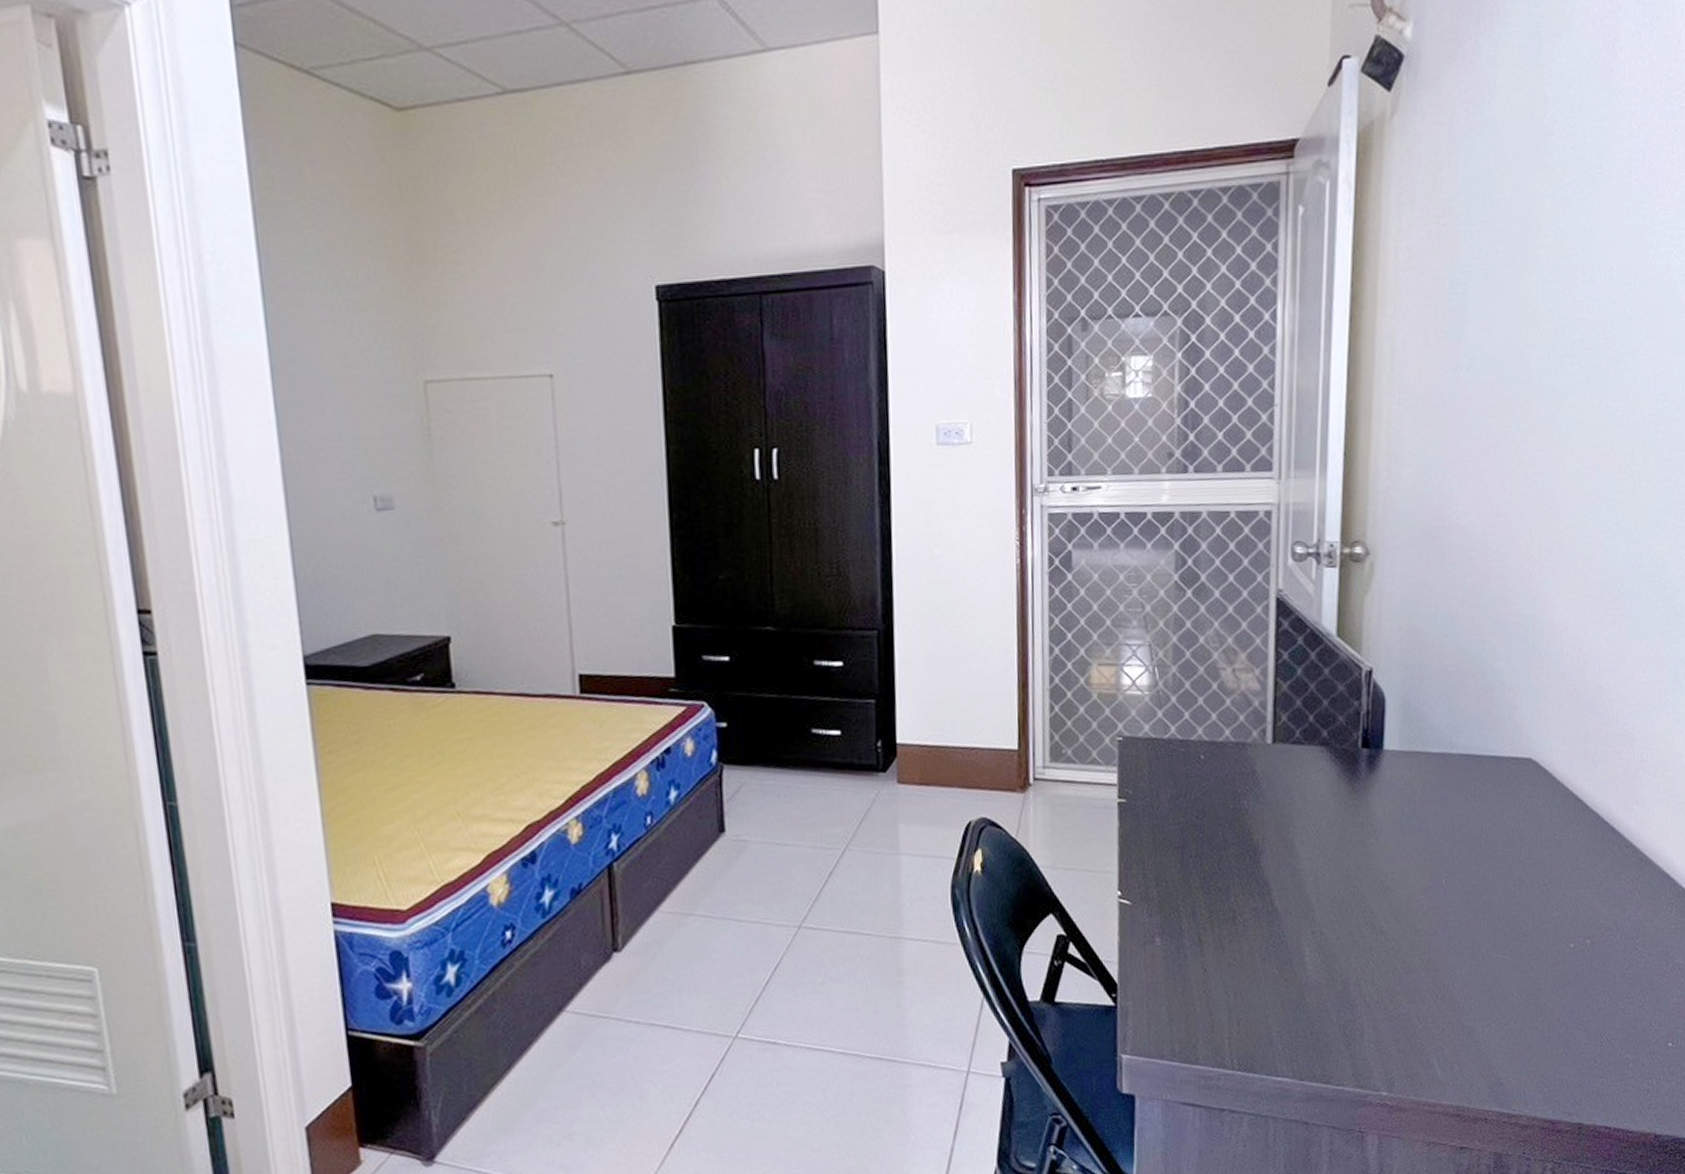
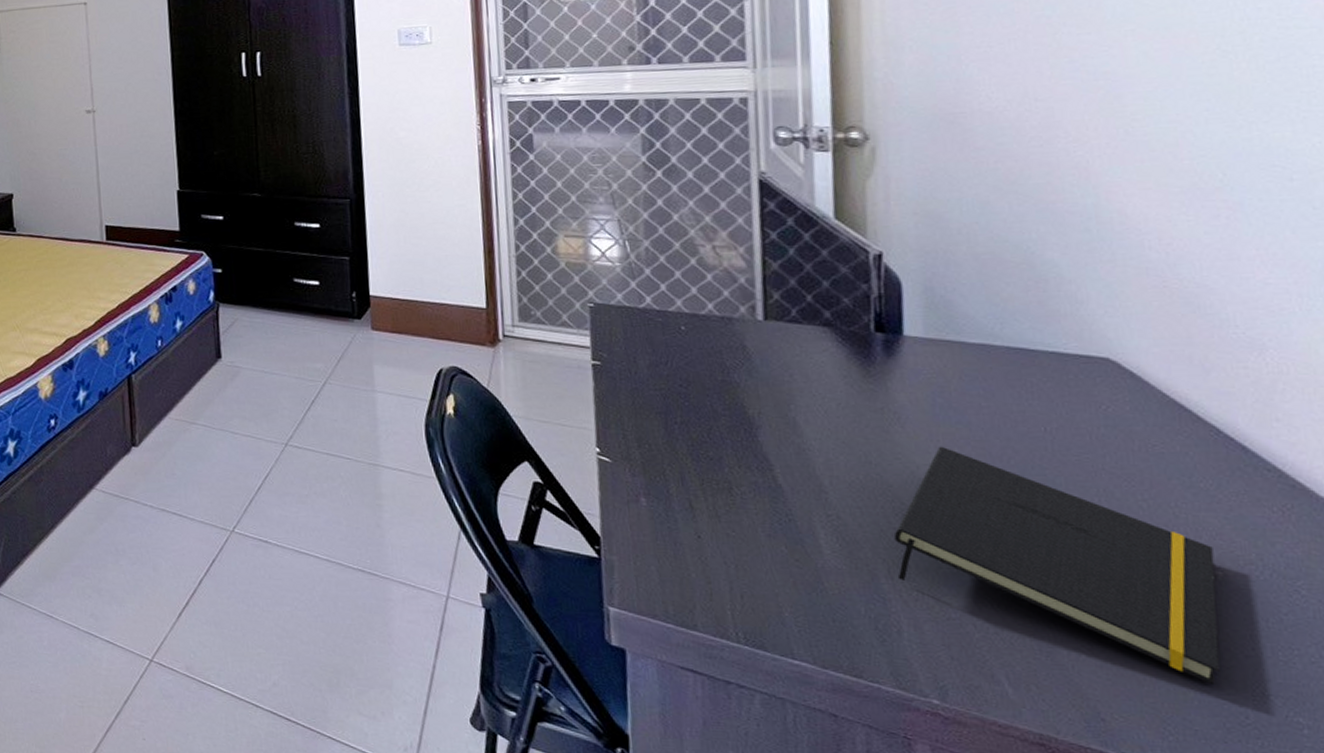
notepad: none [1363,853,1586,1038] -> present [893,446,1220,684]

